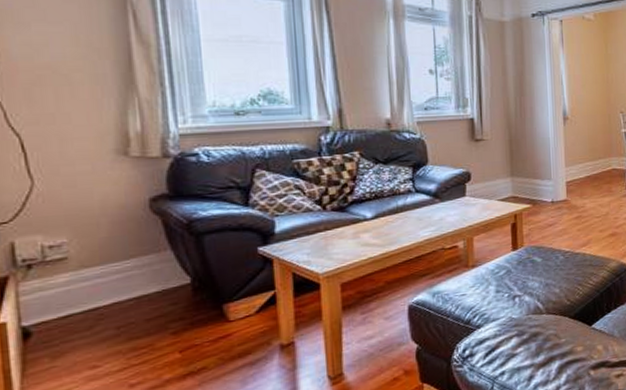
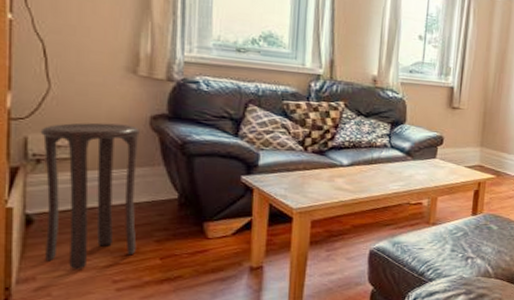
stool: none [27,211,152,380] -> present [40,122,140,269]

